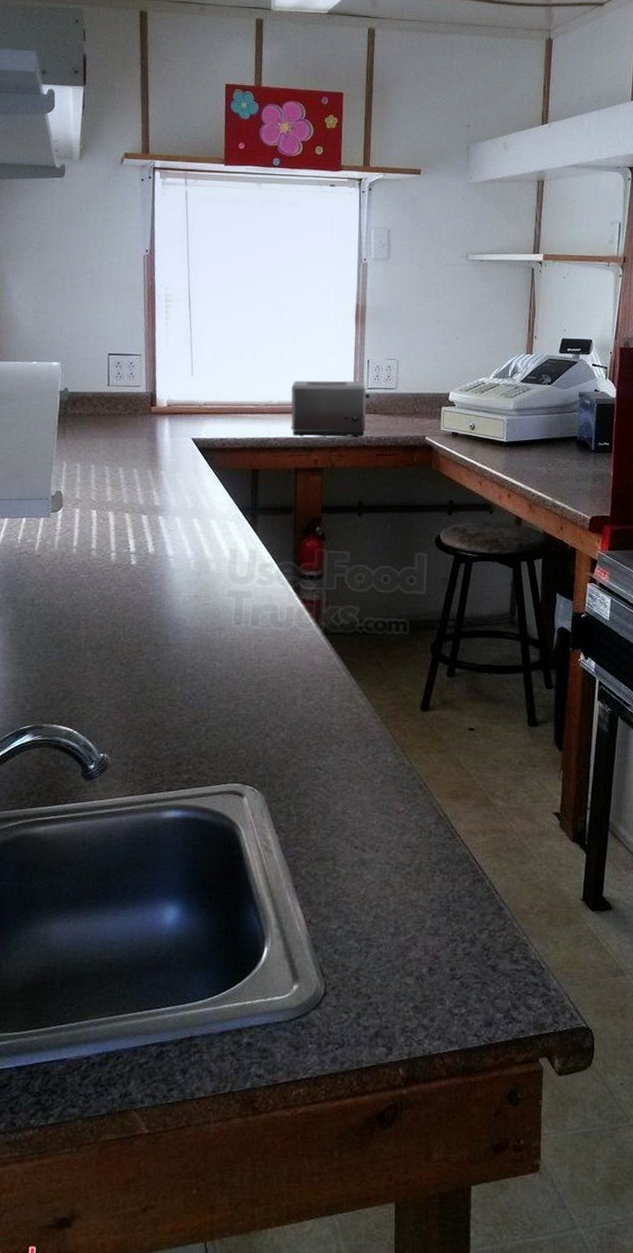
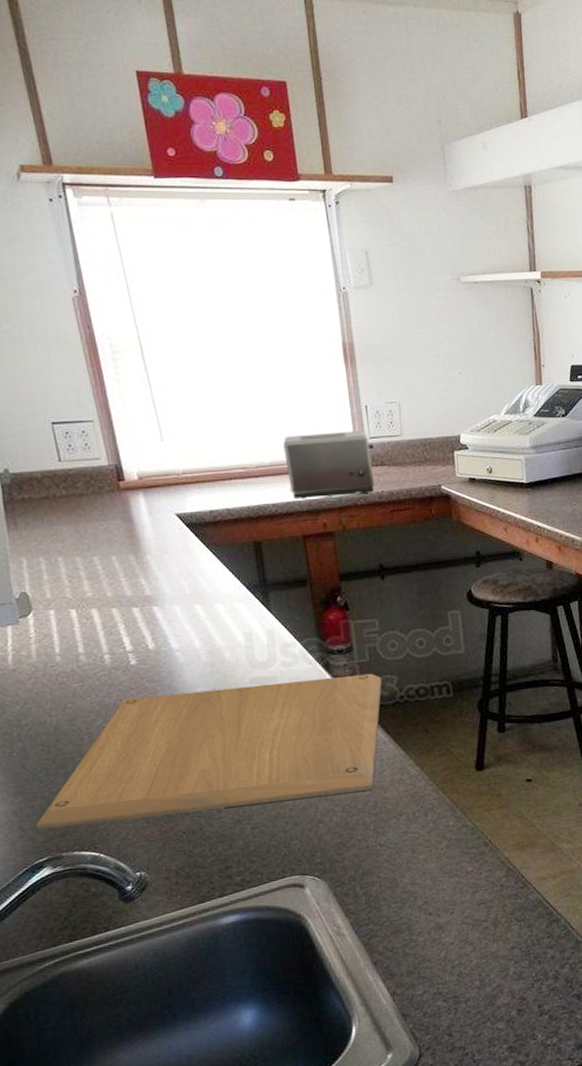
chopping board: none [27,594,345,712] -> present [36,673,383,831]

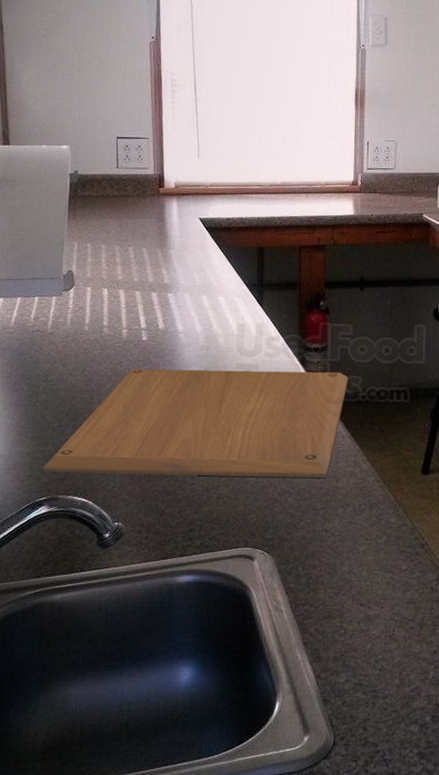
toaster: present [283,430,375,500] -> none [294,161,371,216]

